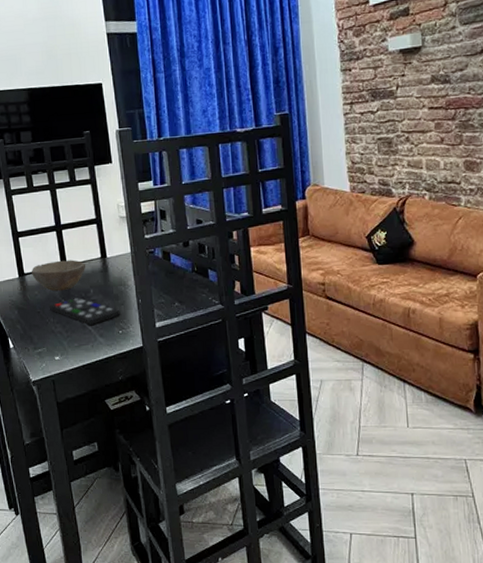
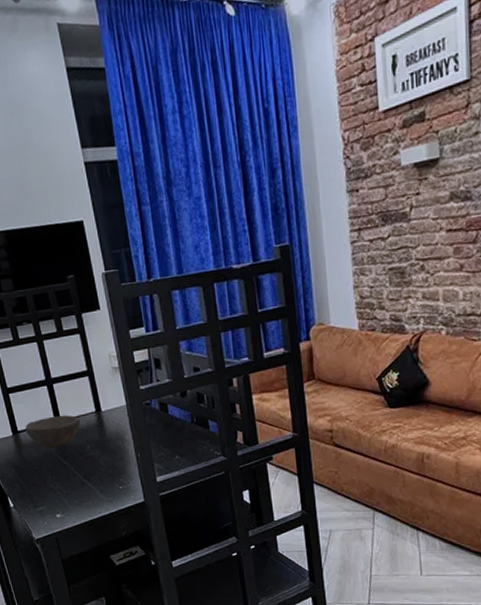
remote control: present [49,297,121,325] -> none [45,453,120,481]

